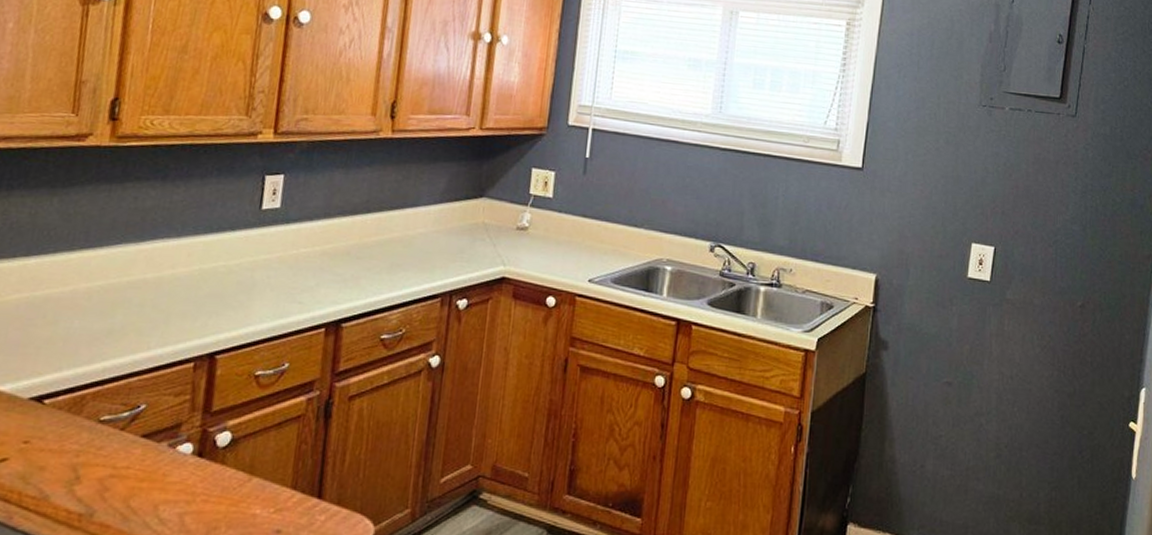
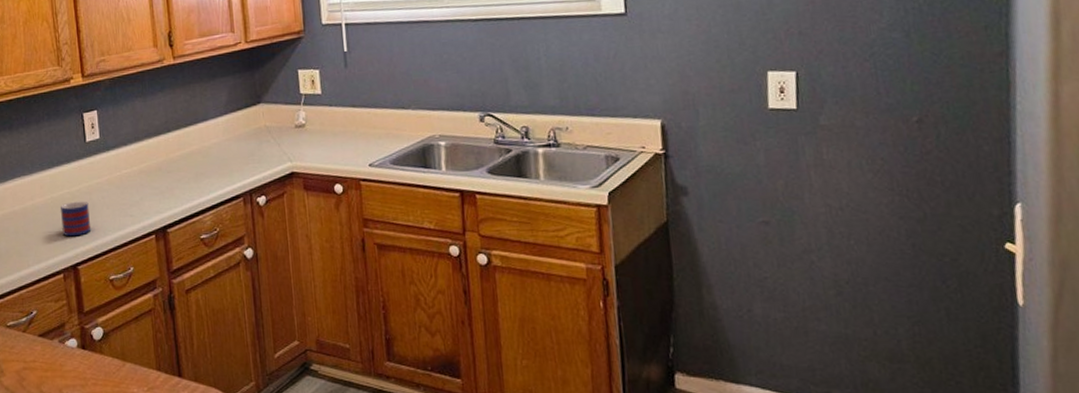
mug: none [204,277,248,319] -> present [60,201,92,237]

